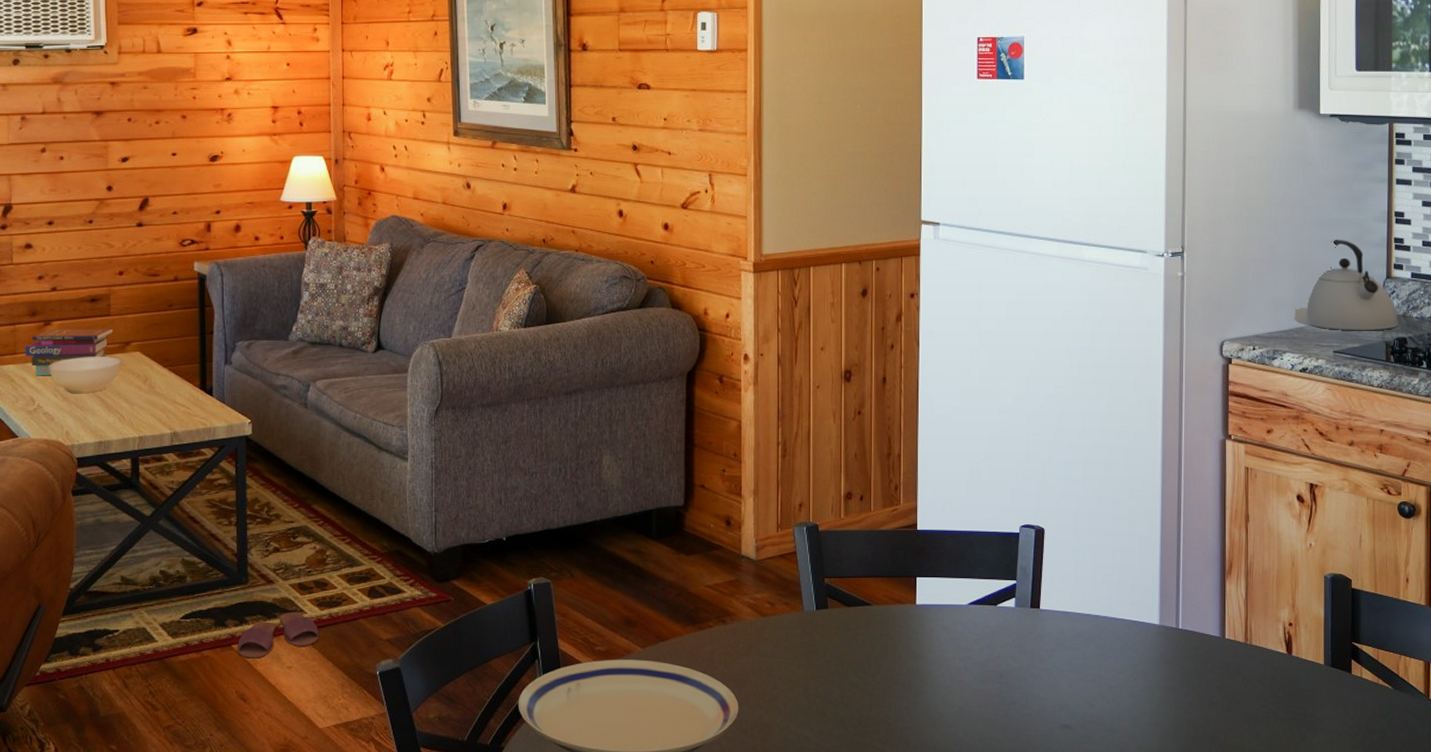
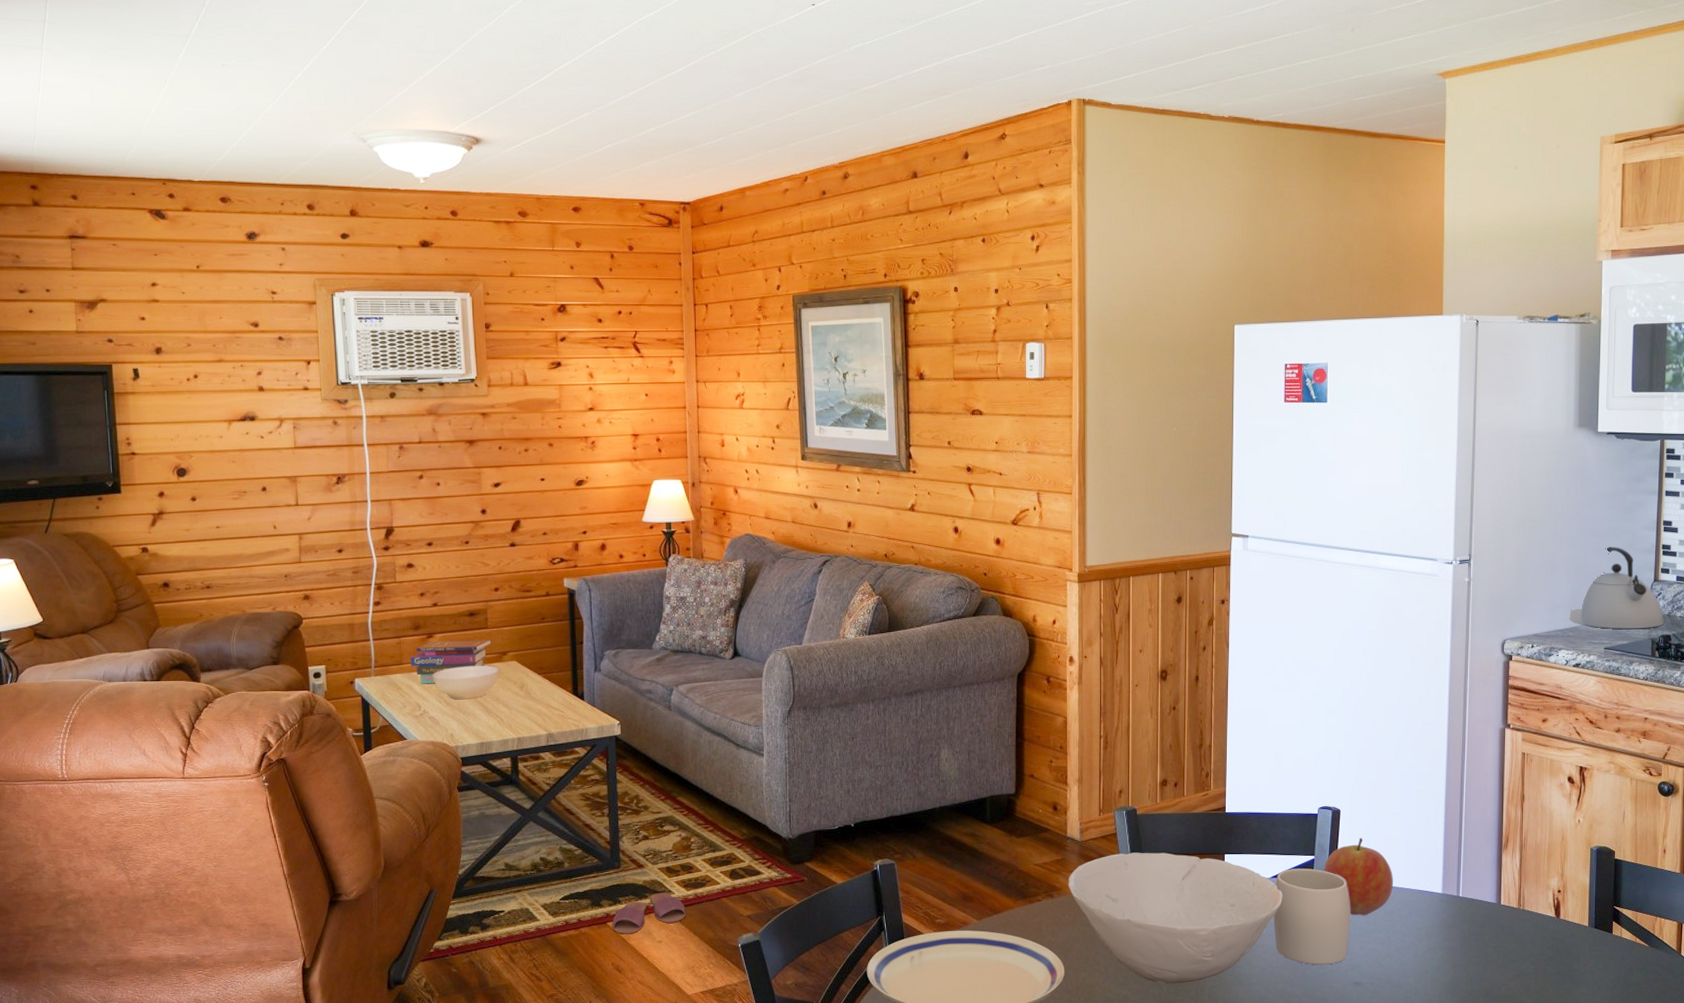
bowl: none [742,573,981,724] -> present [1068,852,1283,984]
mug: none [971,594,1058,705] -> present [1273,868,1351,965]
fruit: none [1026,561,1105,649] -> present [1323,838,1394,915]

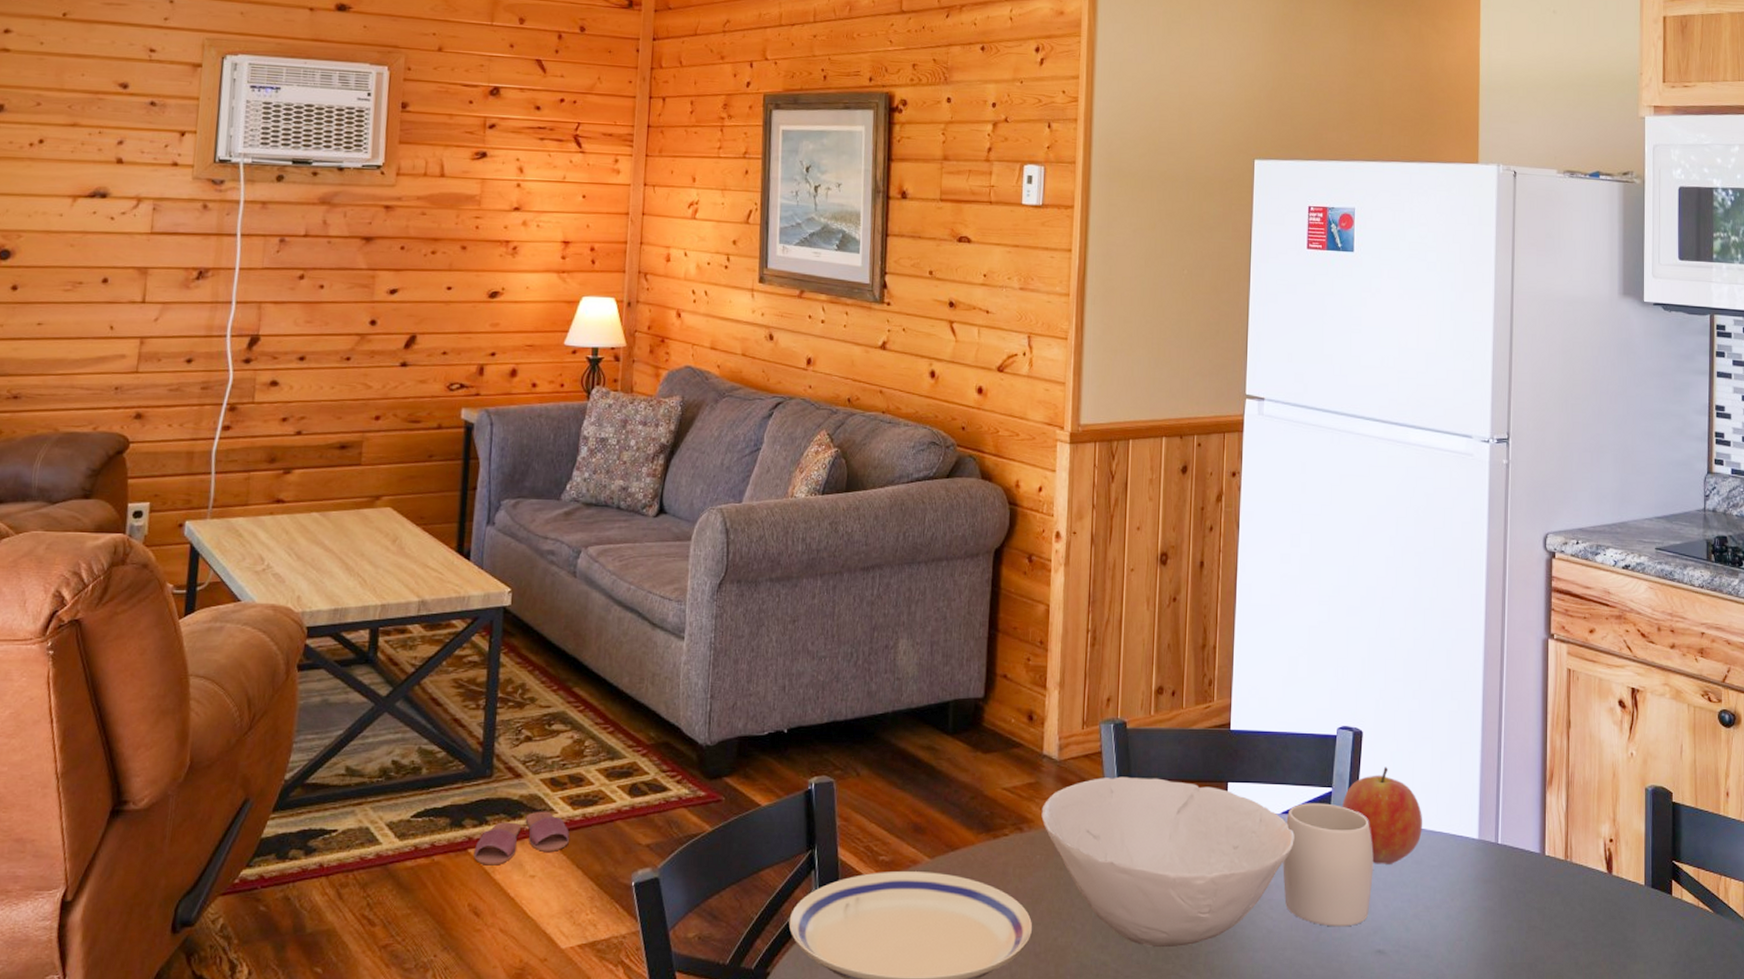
books: present [410,640,491,684] -> none [258,477,363,532]
bowl: present [433,666,500,699] -> none [284,511,370,552]
kettle: present [1569,547,1664,630] -> none [1617,432,1720,528]

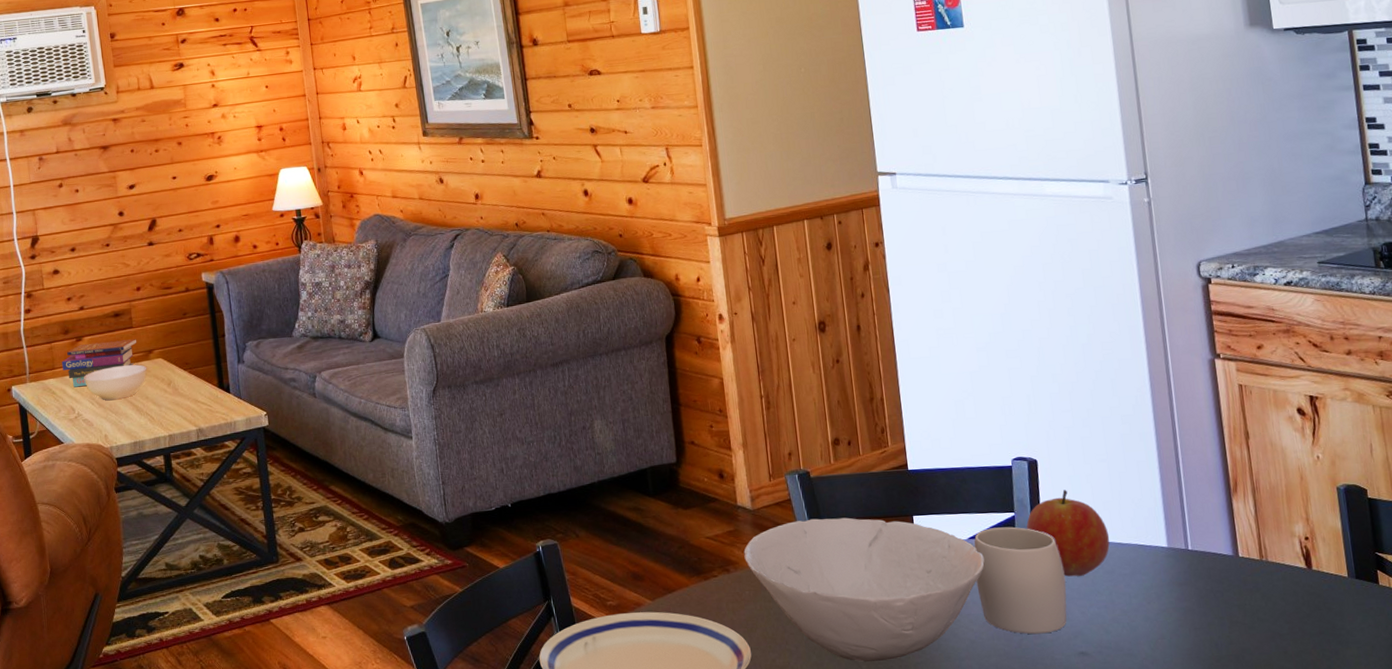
books: none [258,477,363,532] -> present [62,339,137,388]
bowl: none [284,511,370,552] -> present [84,364,147,400]
slippers: present [474,811,570,866] -> none [275,585,349,631]

